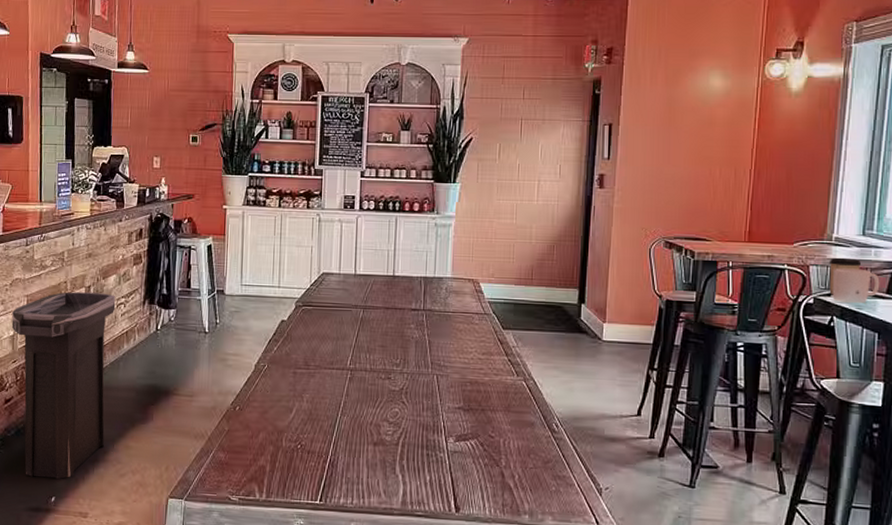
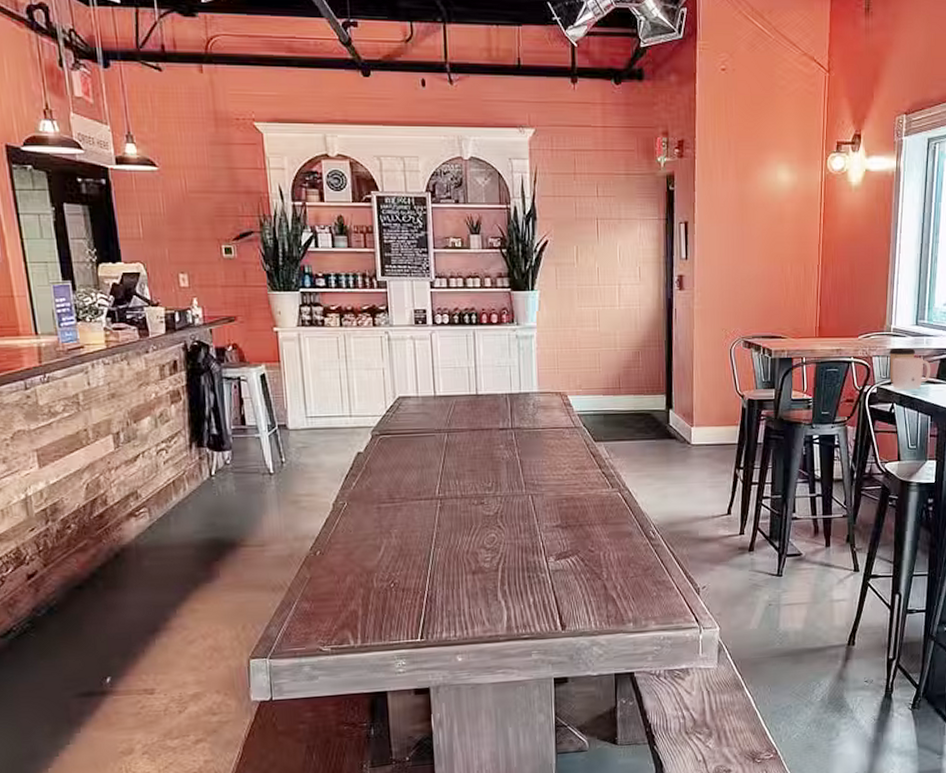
trash can: present [11,292,116,480] -> none [19,439,163,659]

